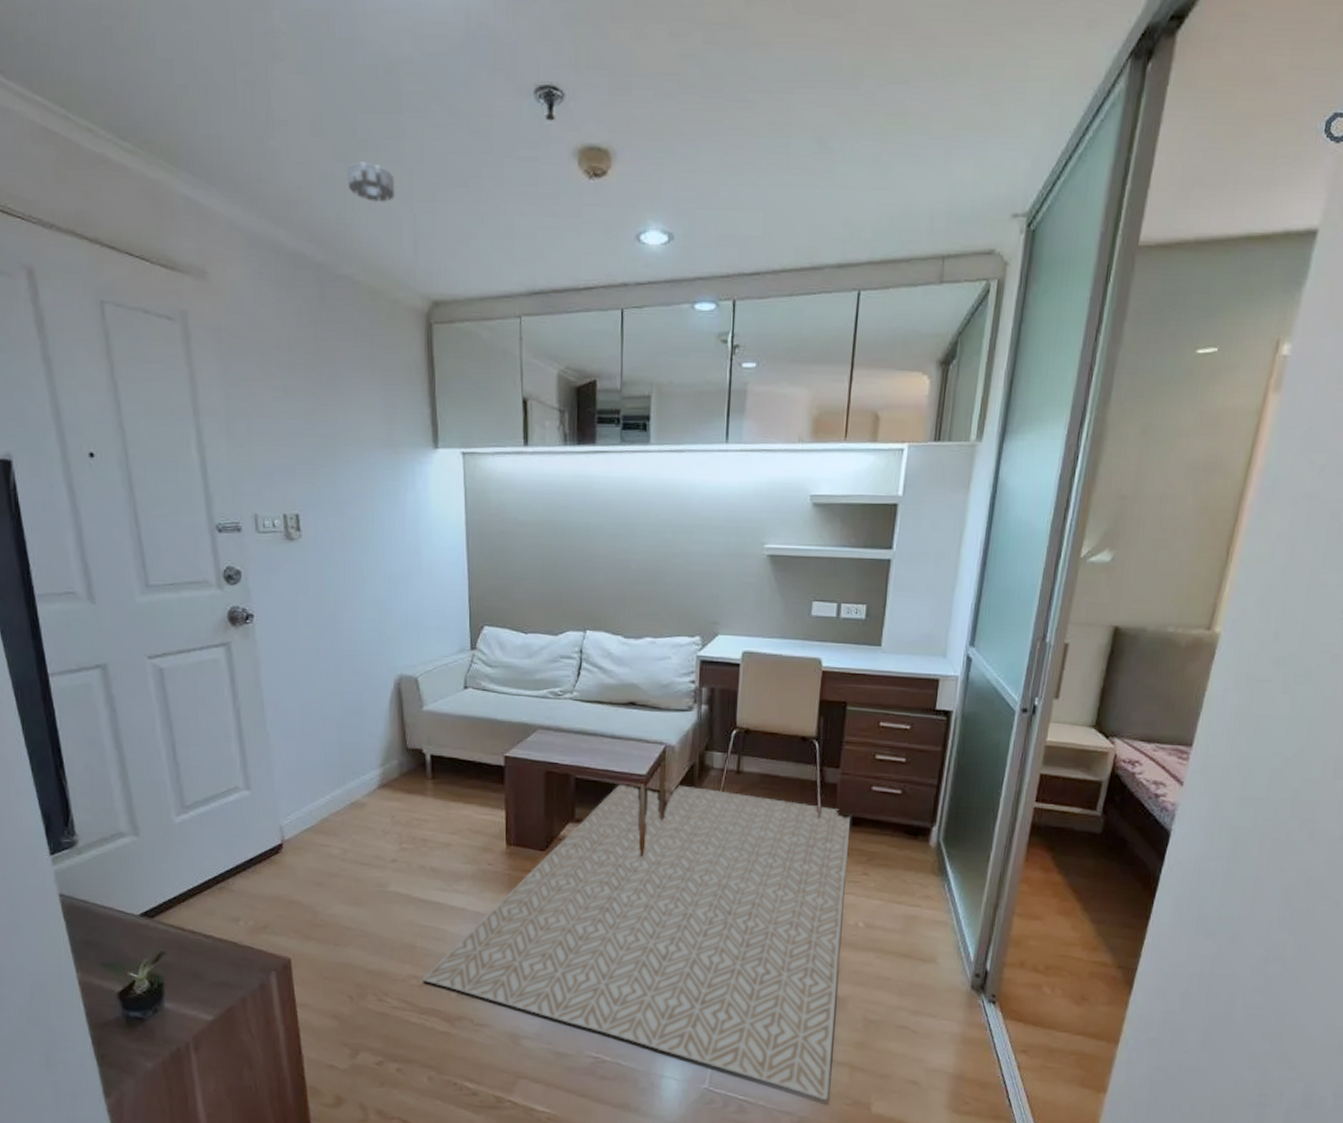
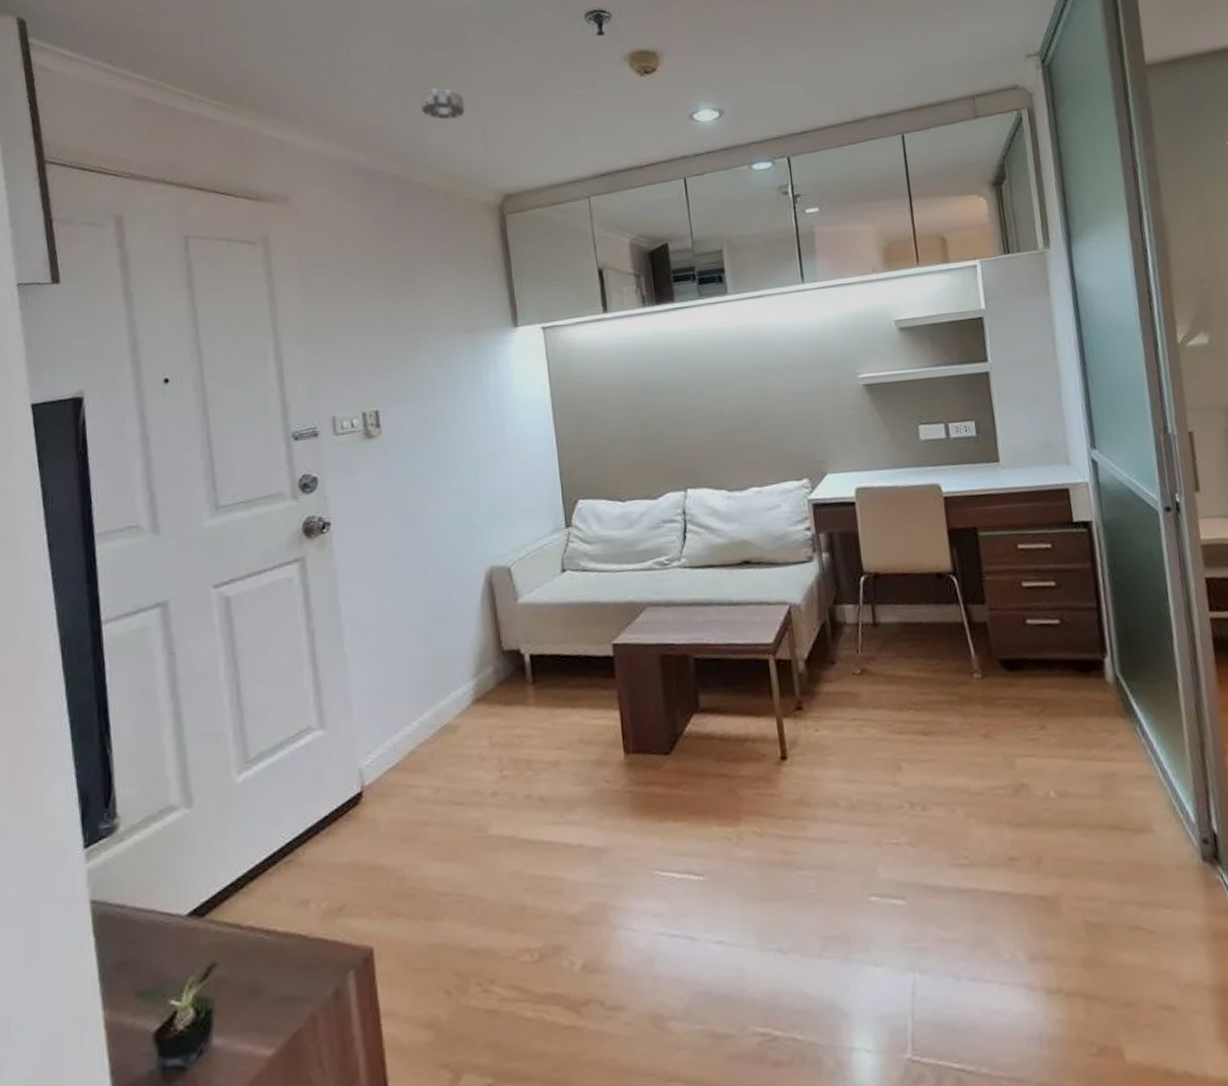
rug: present [422,784,850,1101] -> none [536,649,1067,1054]

